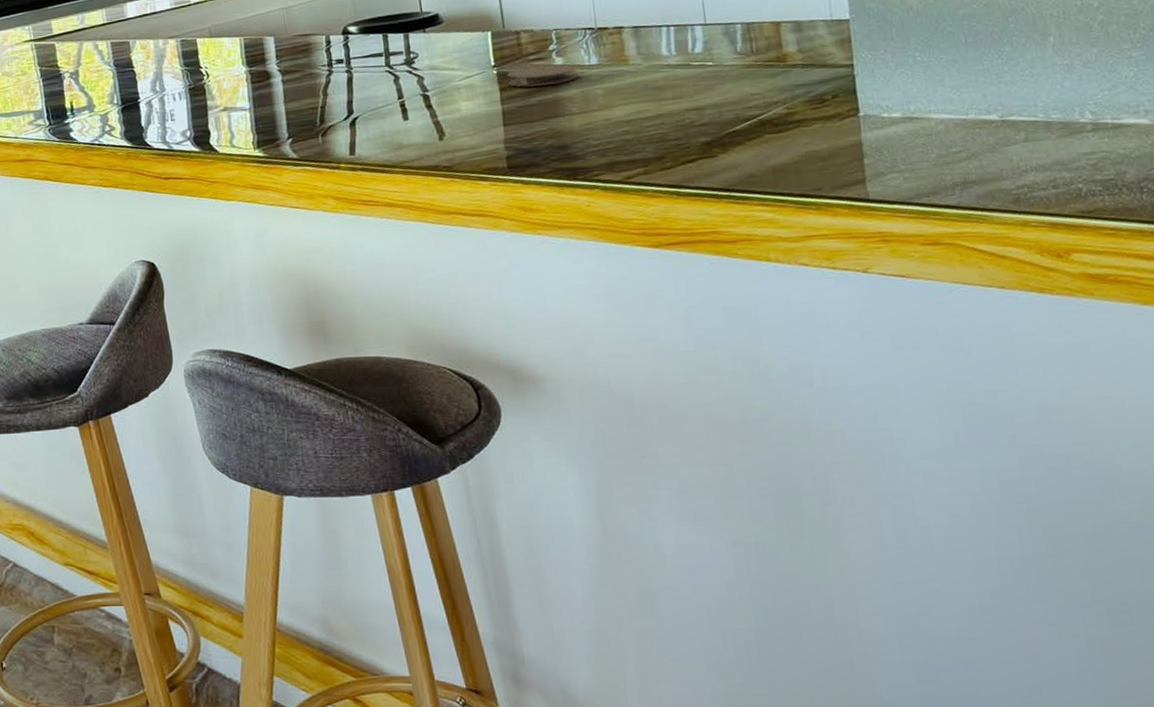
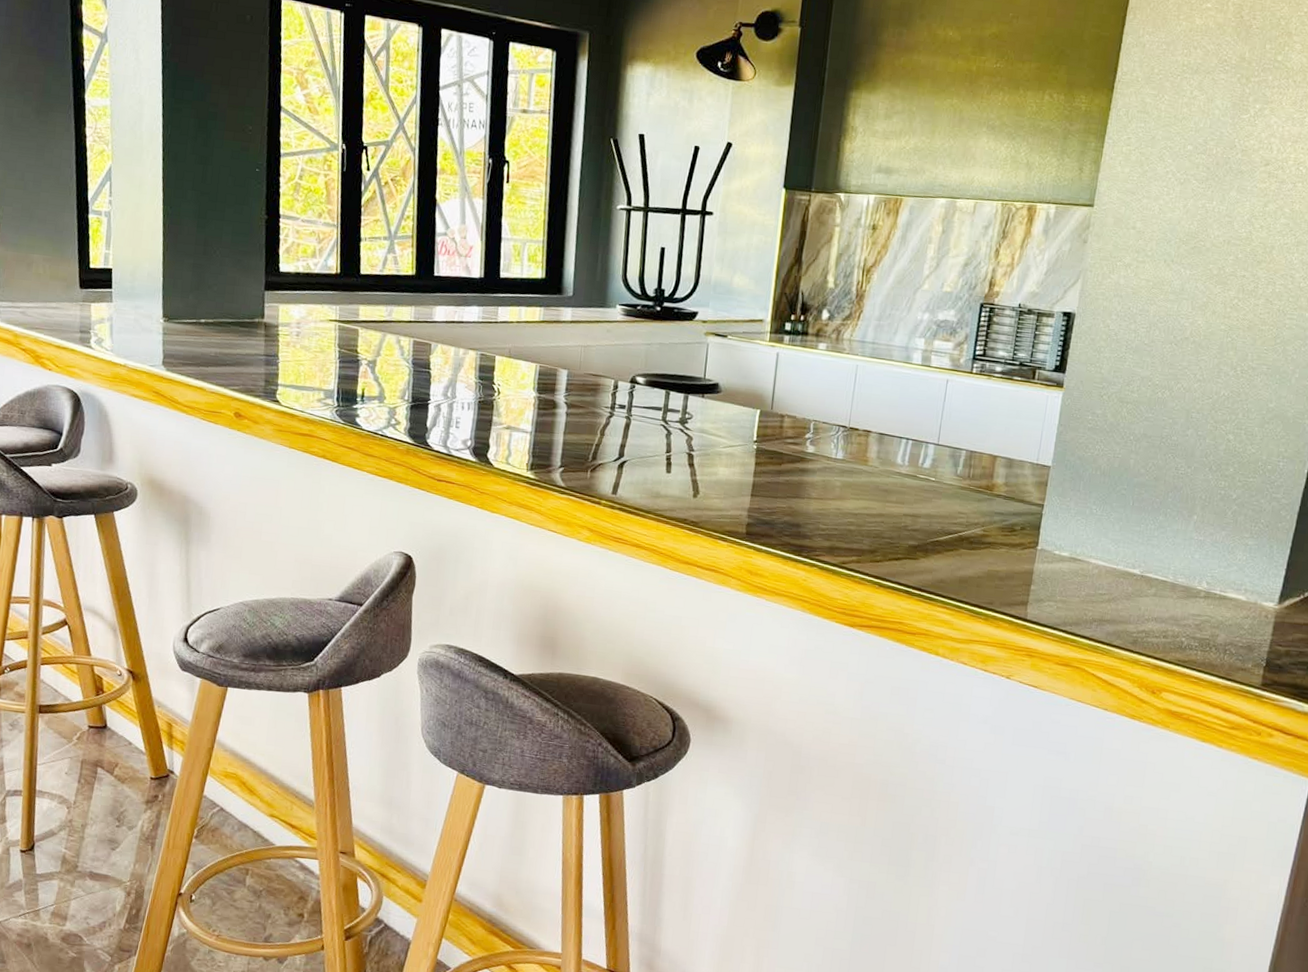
coaster: present [507,63,578,87] -> none [764,448,826,470]

